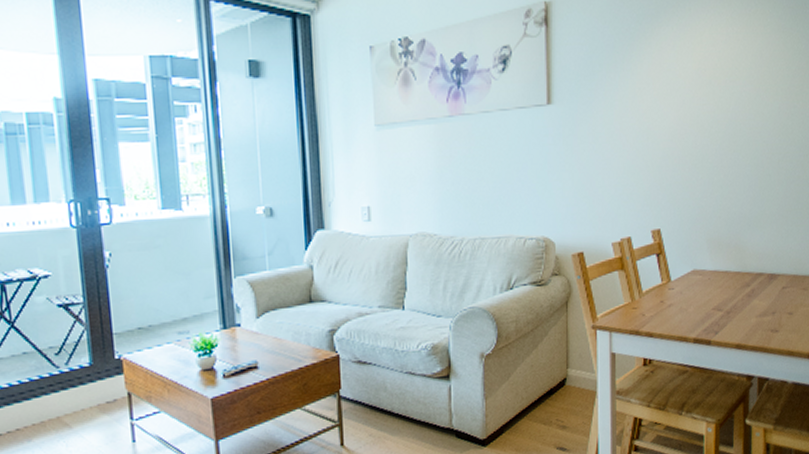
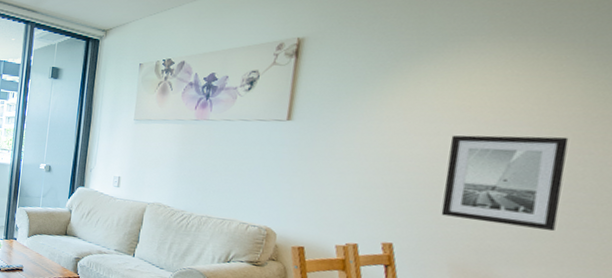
wall art: none [694,92,780,190] -> present [441,135,569,232]

